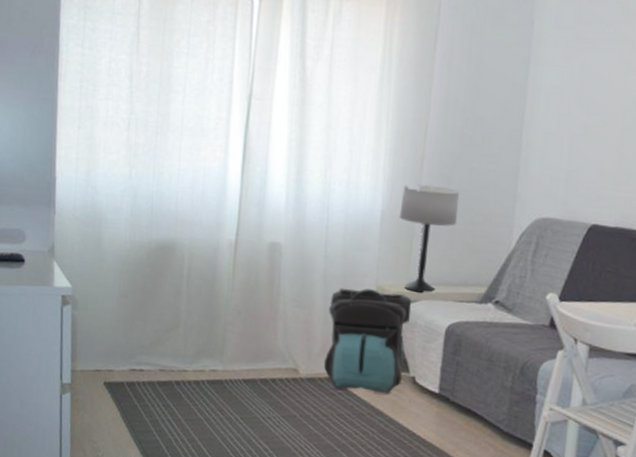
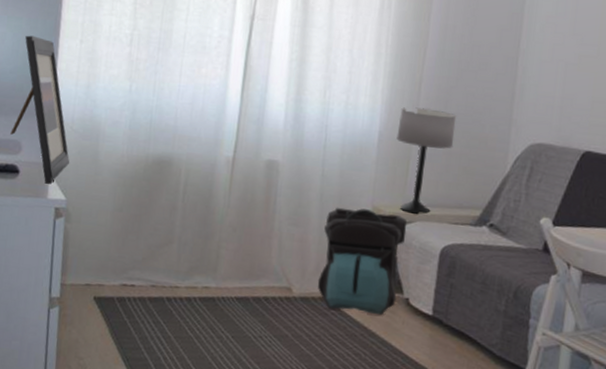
picture frame: none [14,123,73,272] -> present [10,35,70,184]

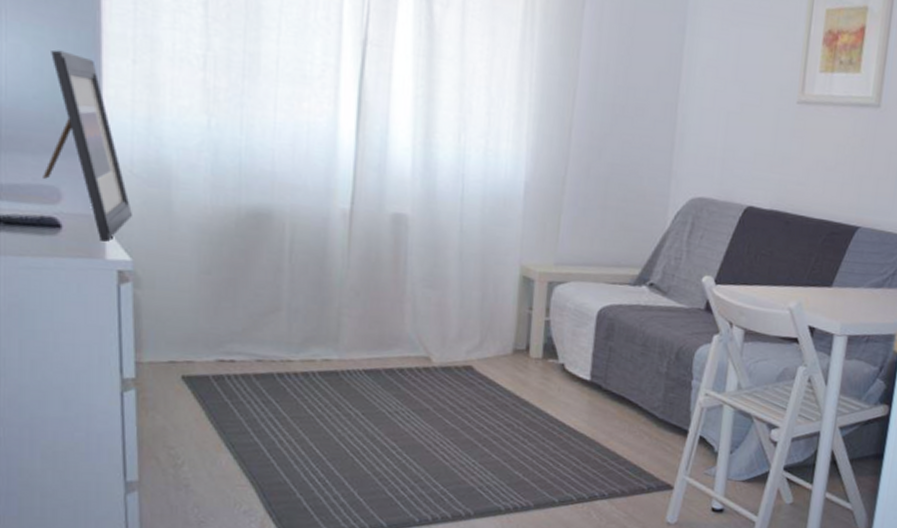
backpack: present [317,207,407,316] -> none [460,267,560,383]
table lamp: present [396,107,457,215] -> none [545,155,612,274]

